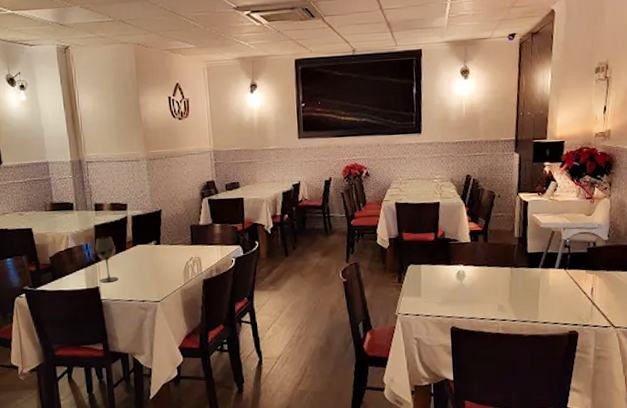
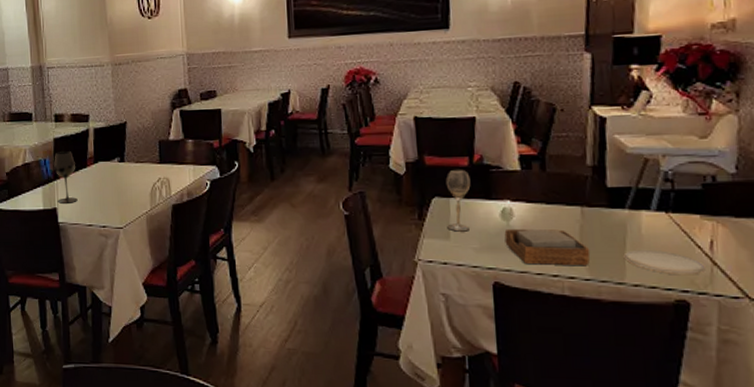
wineglass: none [418,242,436,291] -> present [445,169,471,232]
napkin holder: none [459,285,516,312] -> present [504,228,591,266]
plate: none [537,296,588,314] -> present [623,249,706,276]

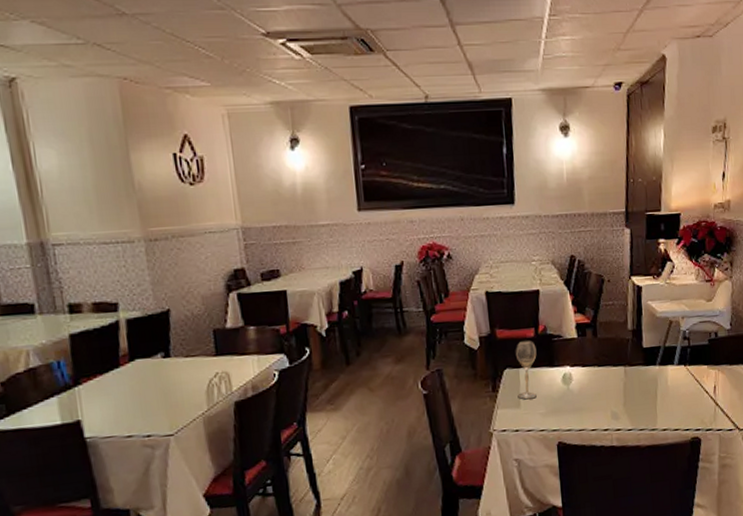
wineglass: present [54,151,78,204] -> none [72,349,110,415]
napkin holder: present [504,228,591,266] -> none [565,388,632,423]
plate: present [623,249,706,276] -> none [655,398,711,418]

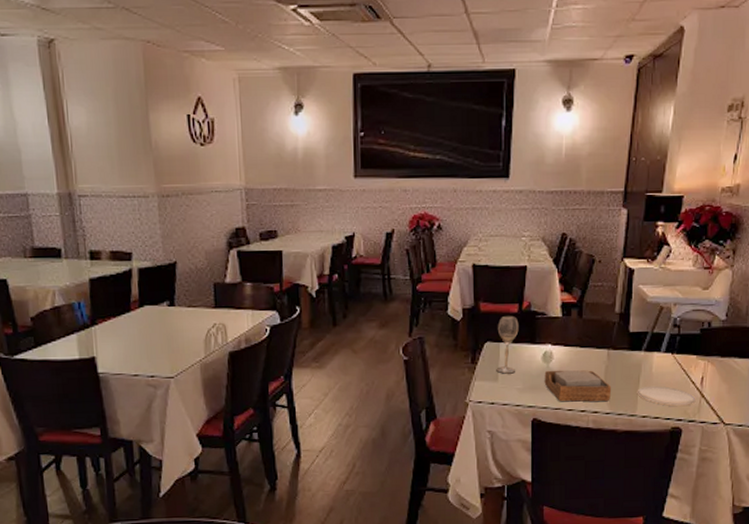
napkin holder: none [565,388,632,423] -> present [544,369,612,402]
plate: none [655,398,711,418] -> present [637,385,696,407]

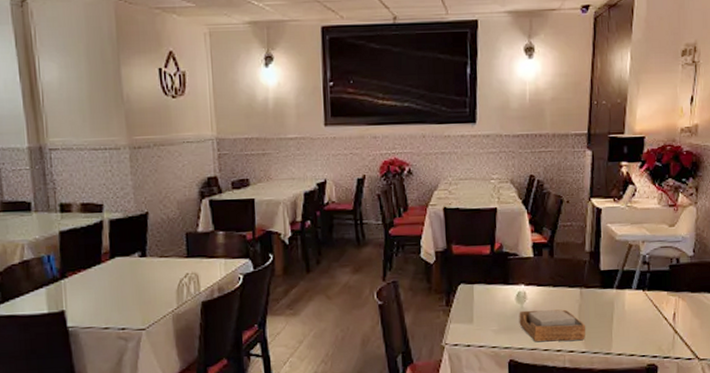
wineglass: present [496,315,519,374] -> none [470,257,492,316]
plate: present [637,385,696,407] -> none [611,323,670,344]

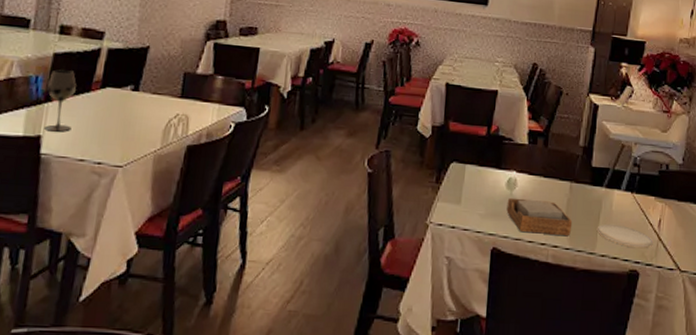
wineglass: none [60,246,91,306] -> present [44,69,77,132]
plate: none [611,323,670,344] -> present [597,223,654,249]

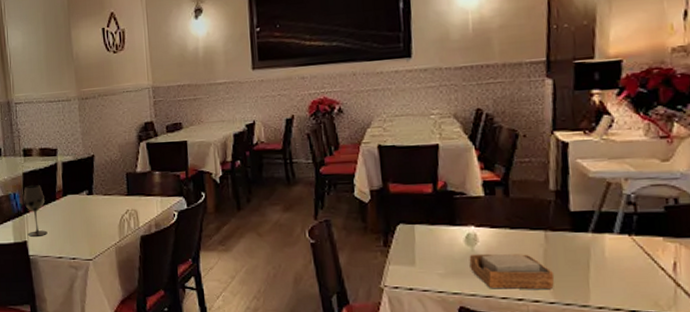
plate: present [597,223,654,249] -> none [587,272,669,297]

